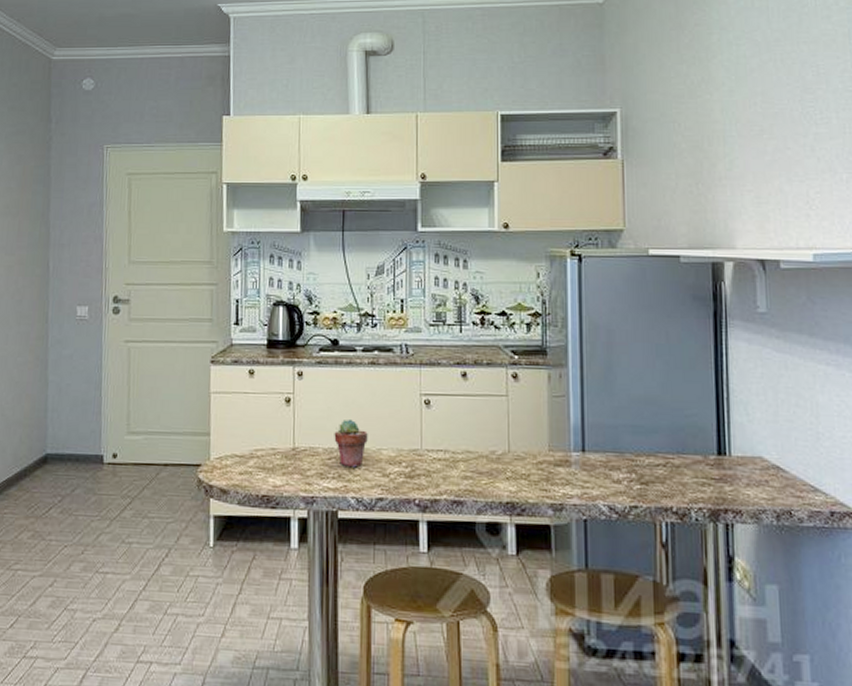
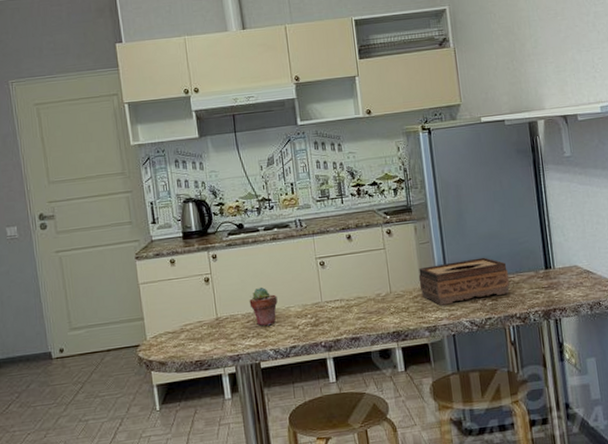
tissue box: none [547,426,666,480] -> present [418,257,510,306]

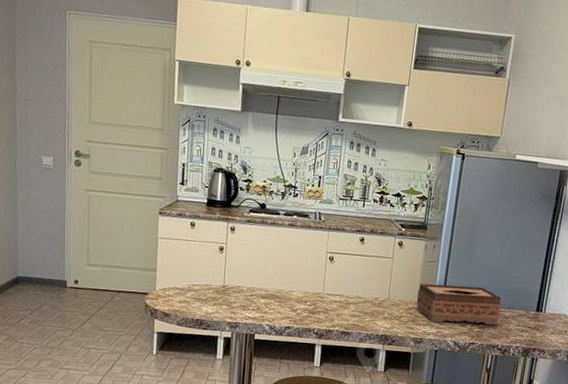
potted succulent: present [249,286,278,327] -> none [256,266,283,304]

